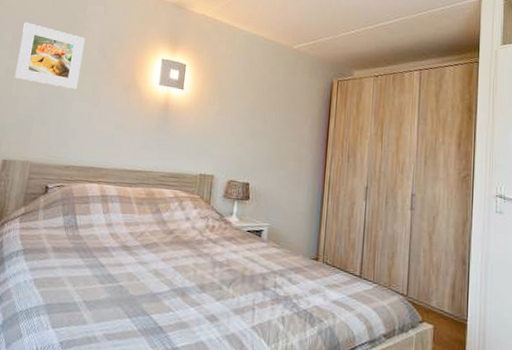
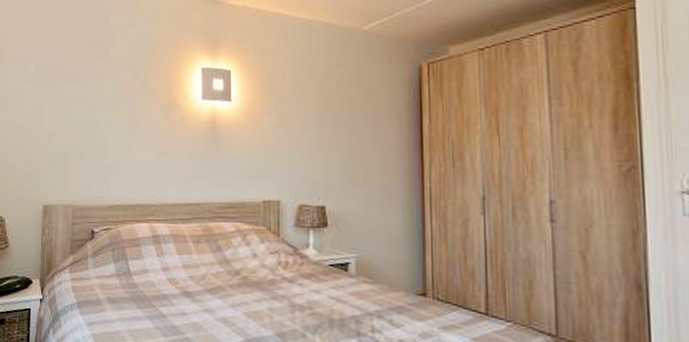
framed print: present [15,22,86,89] -> none [44,49,113,118]

